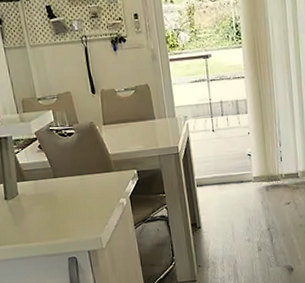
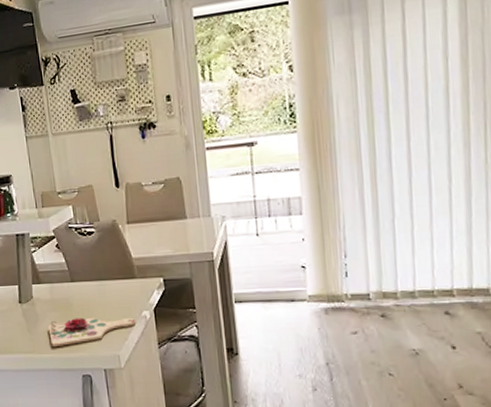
cutting board: none [34,205,114,237] -> present [48,317,135,348]

